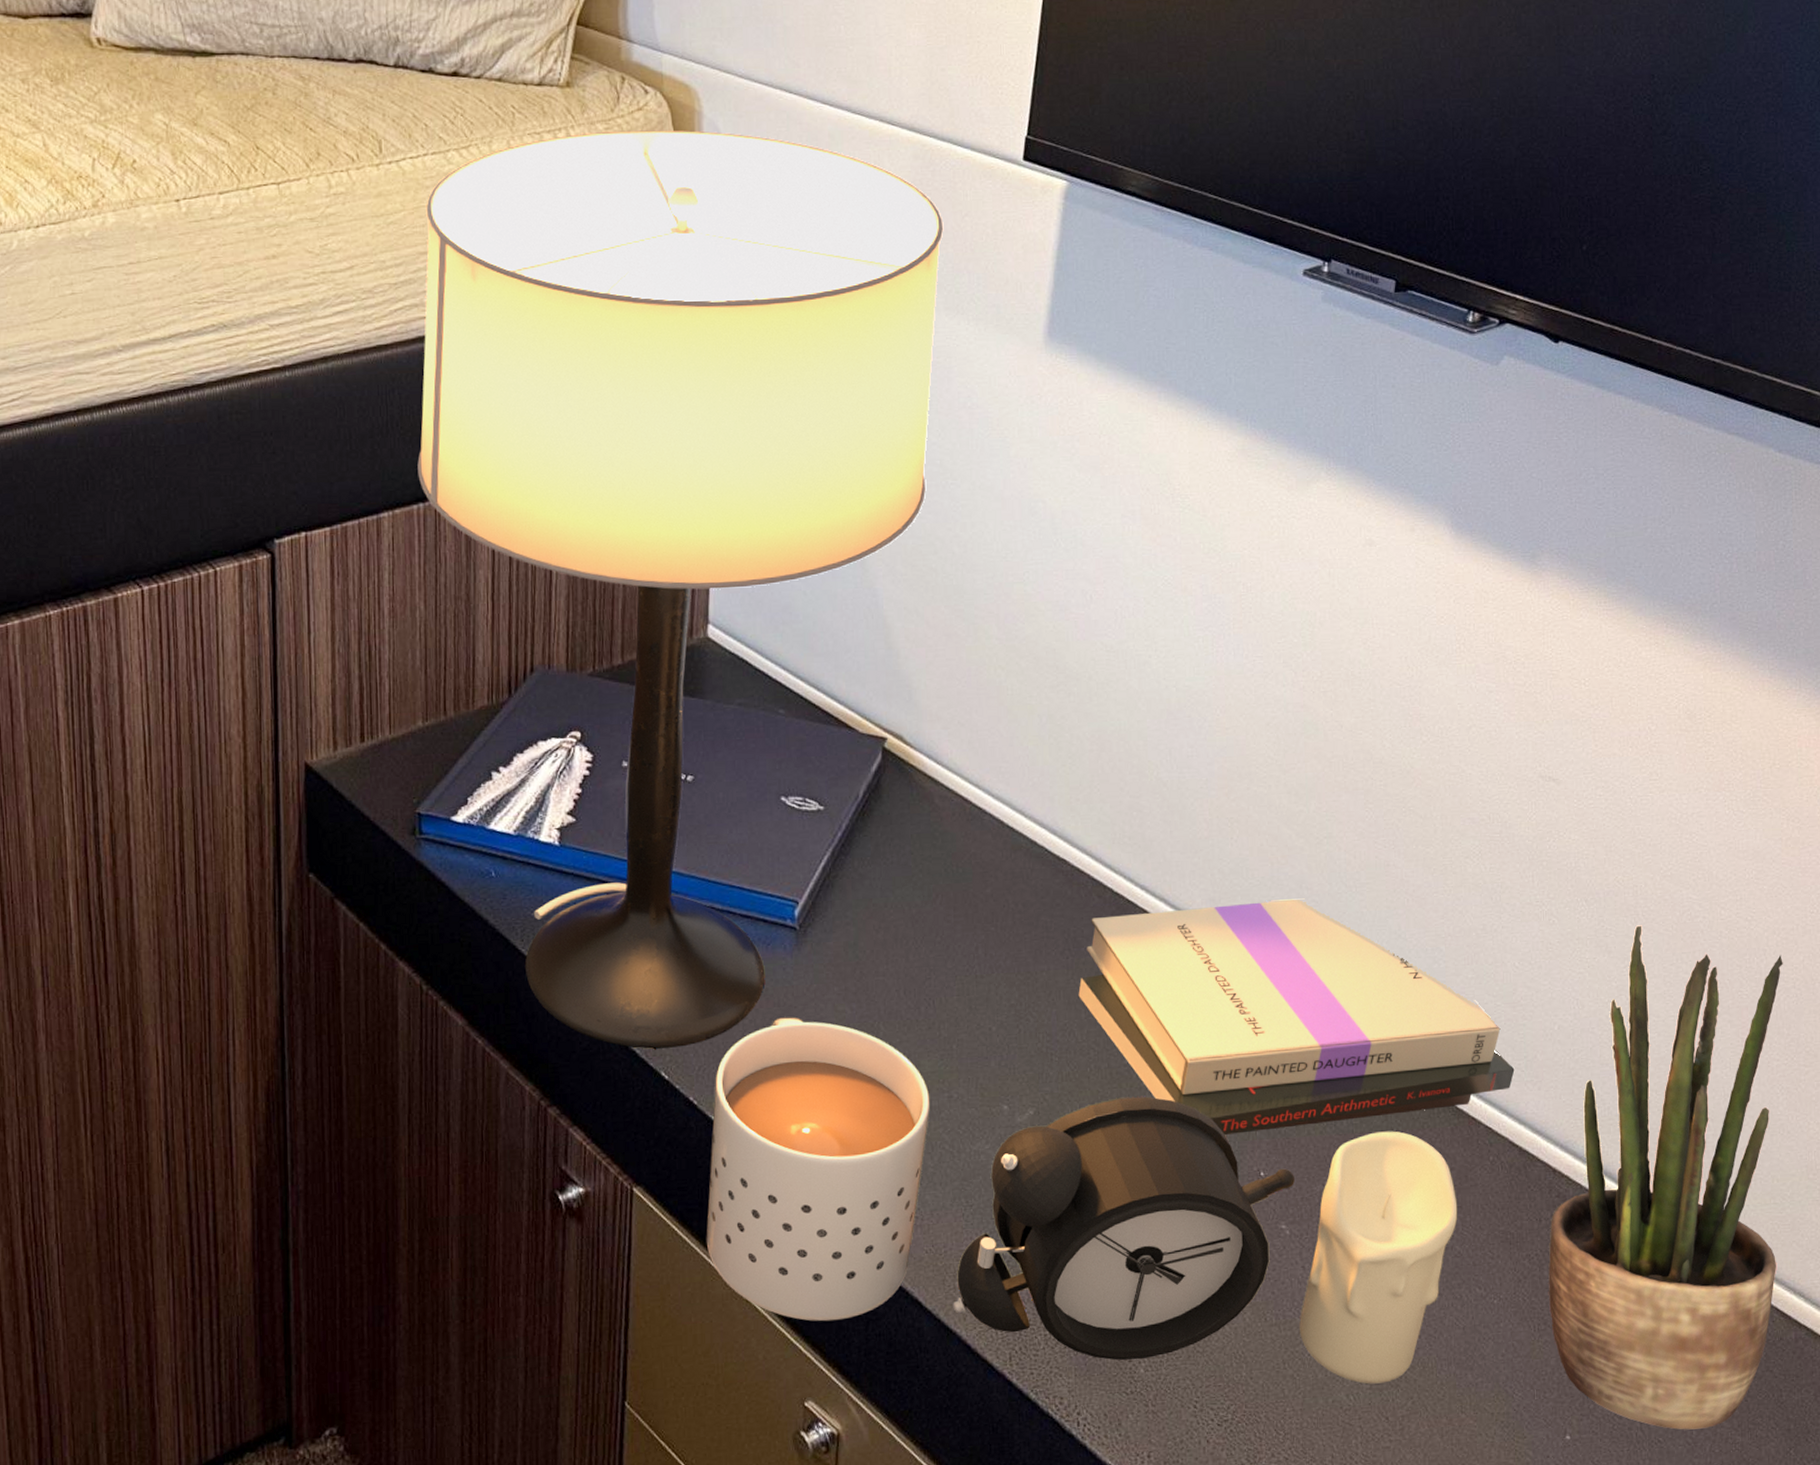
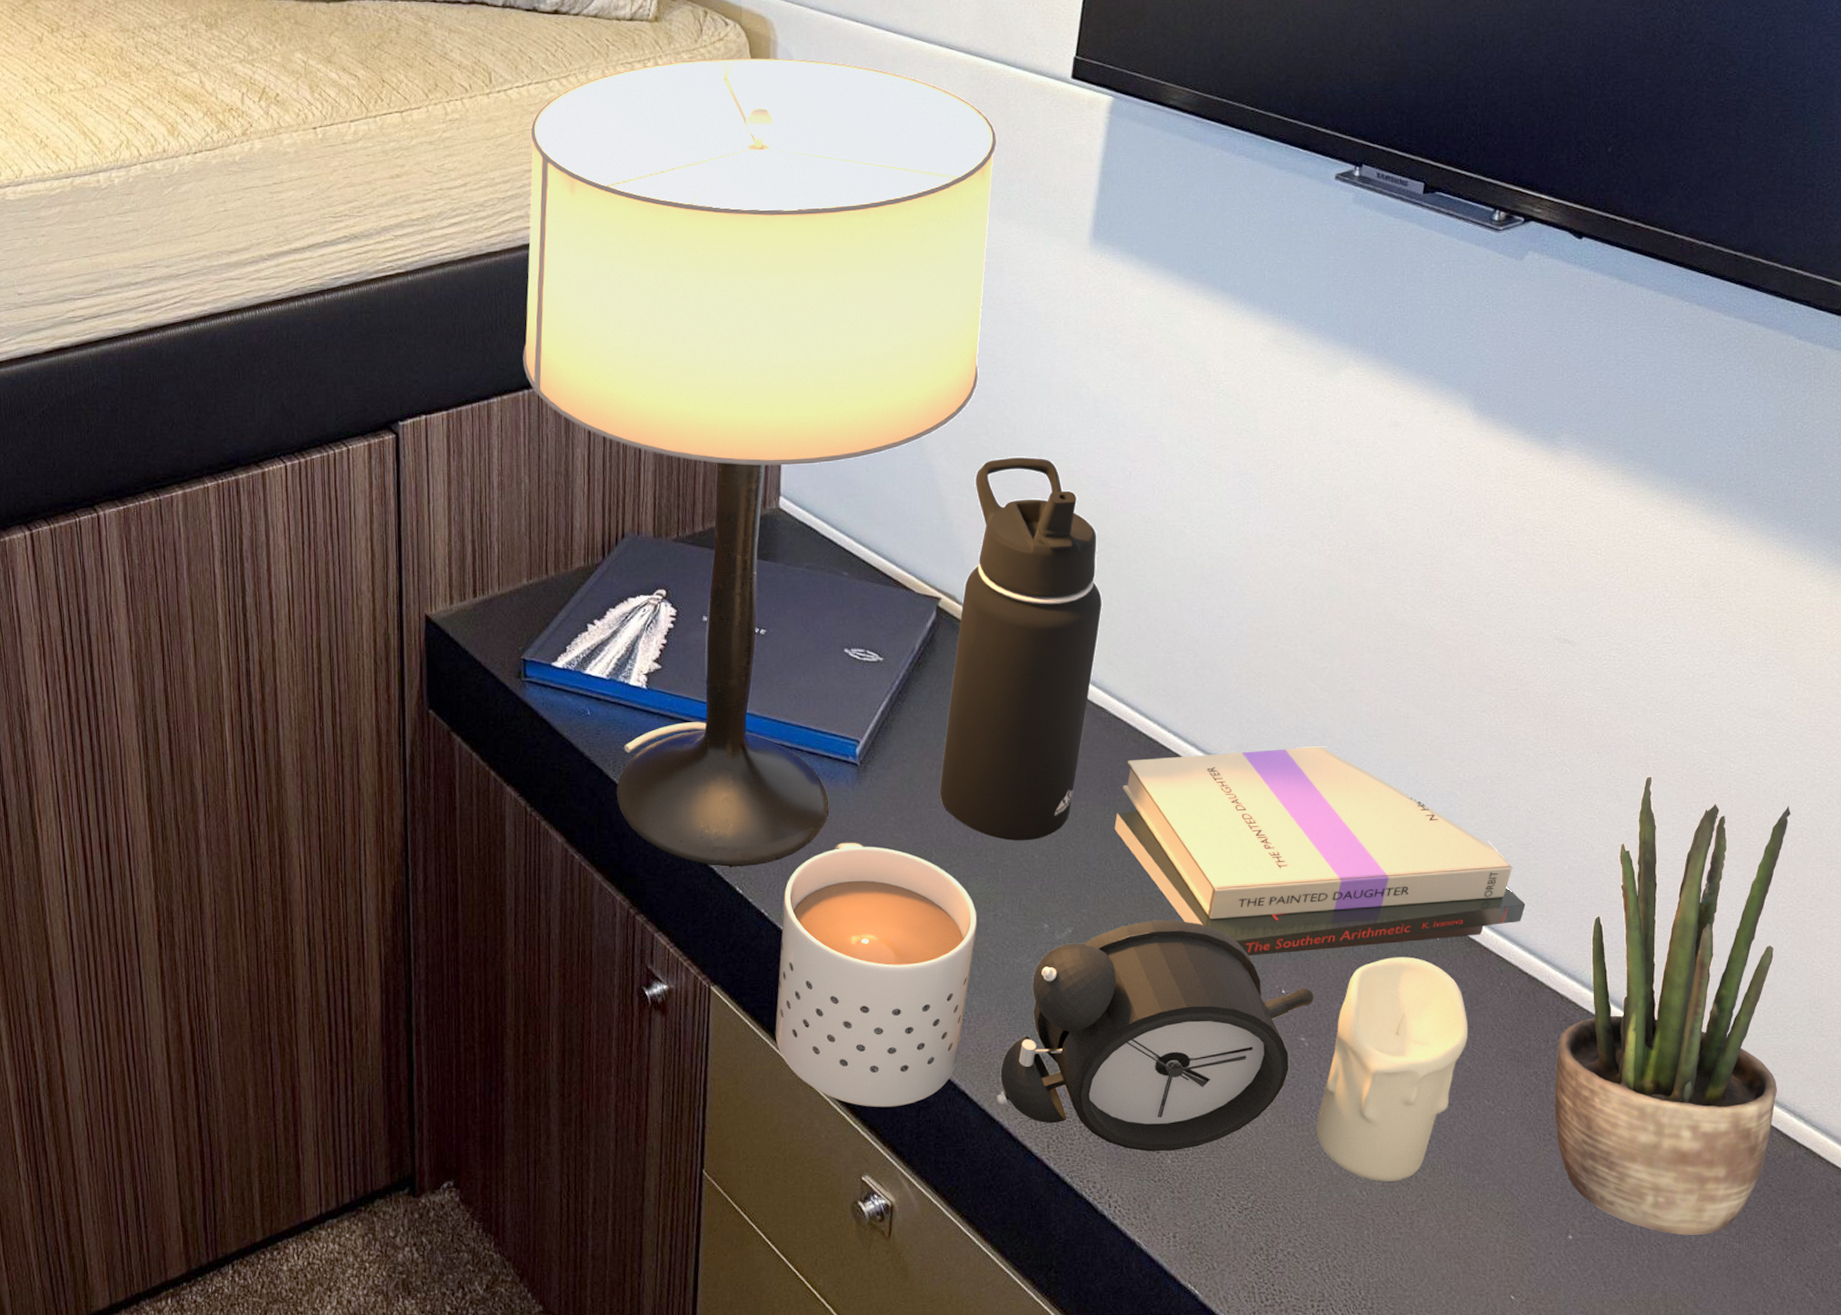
water bottle: none [888,579,1062,1012] -> present [940,457,1102,841]

